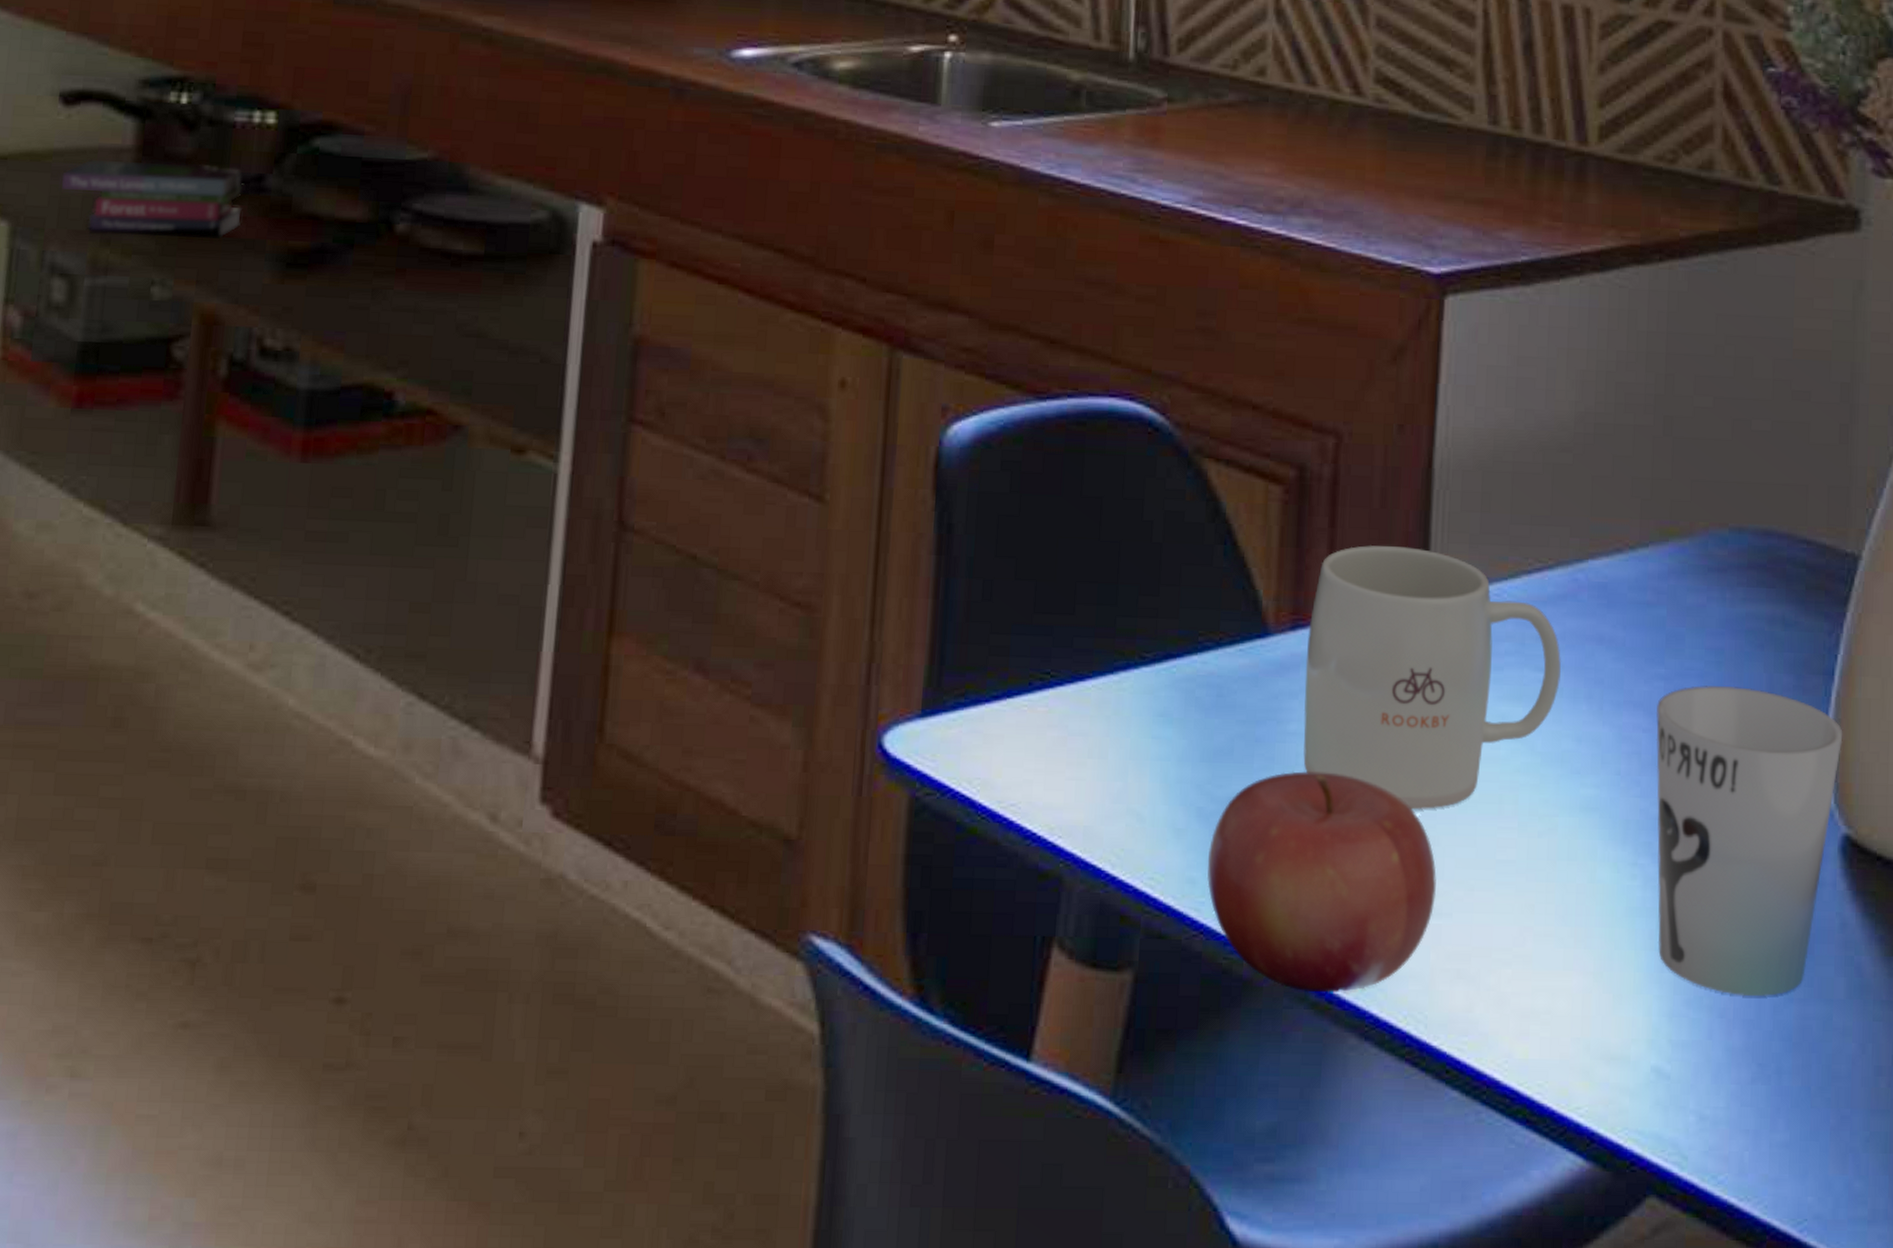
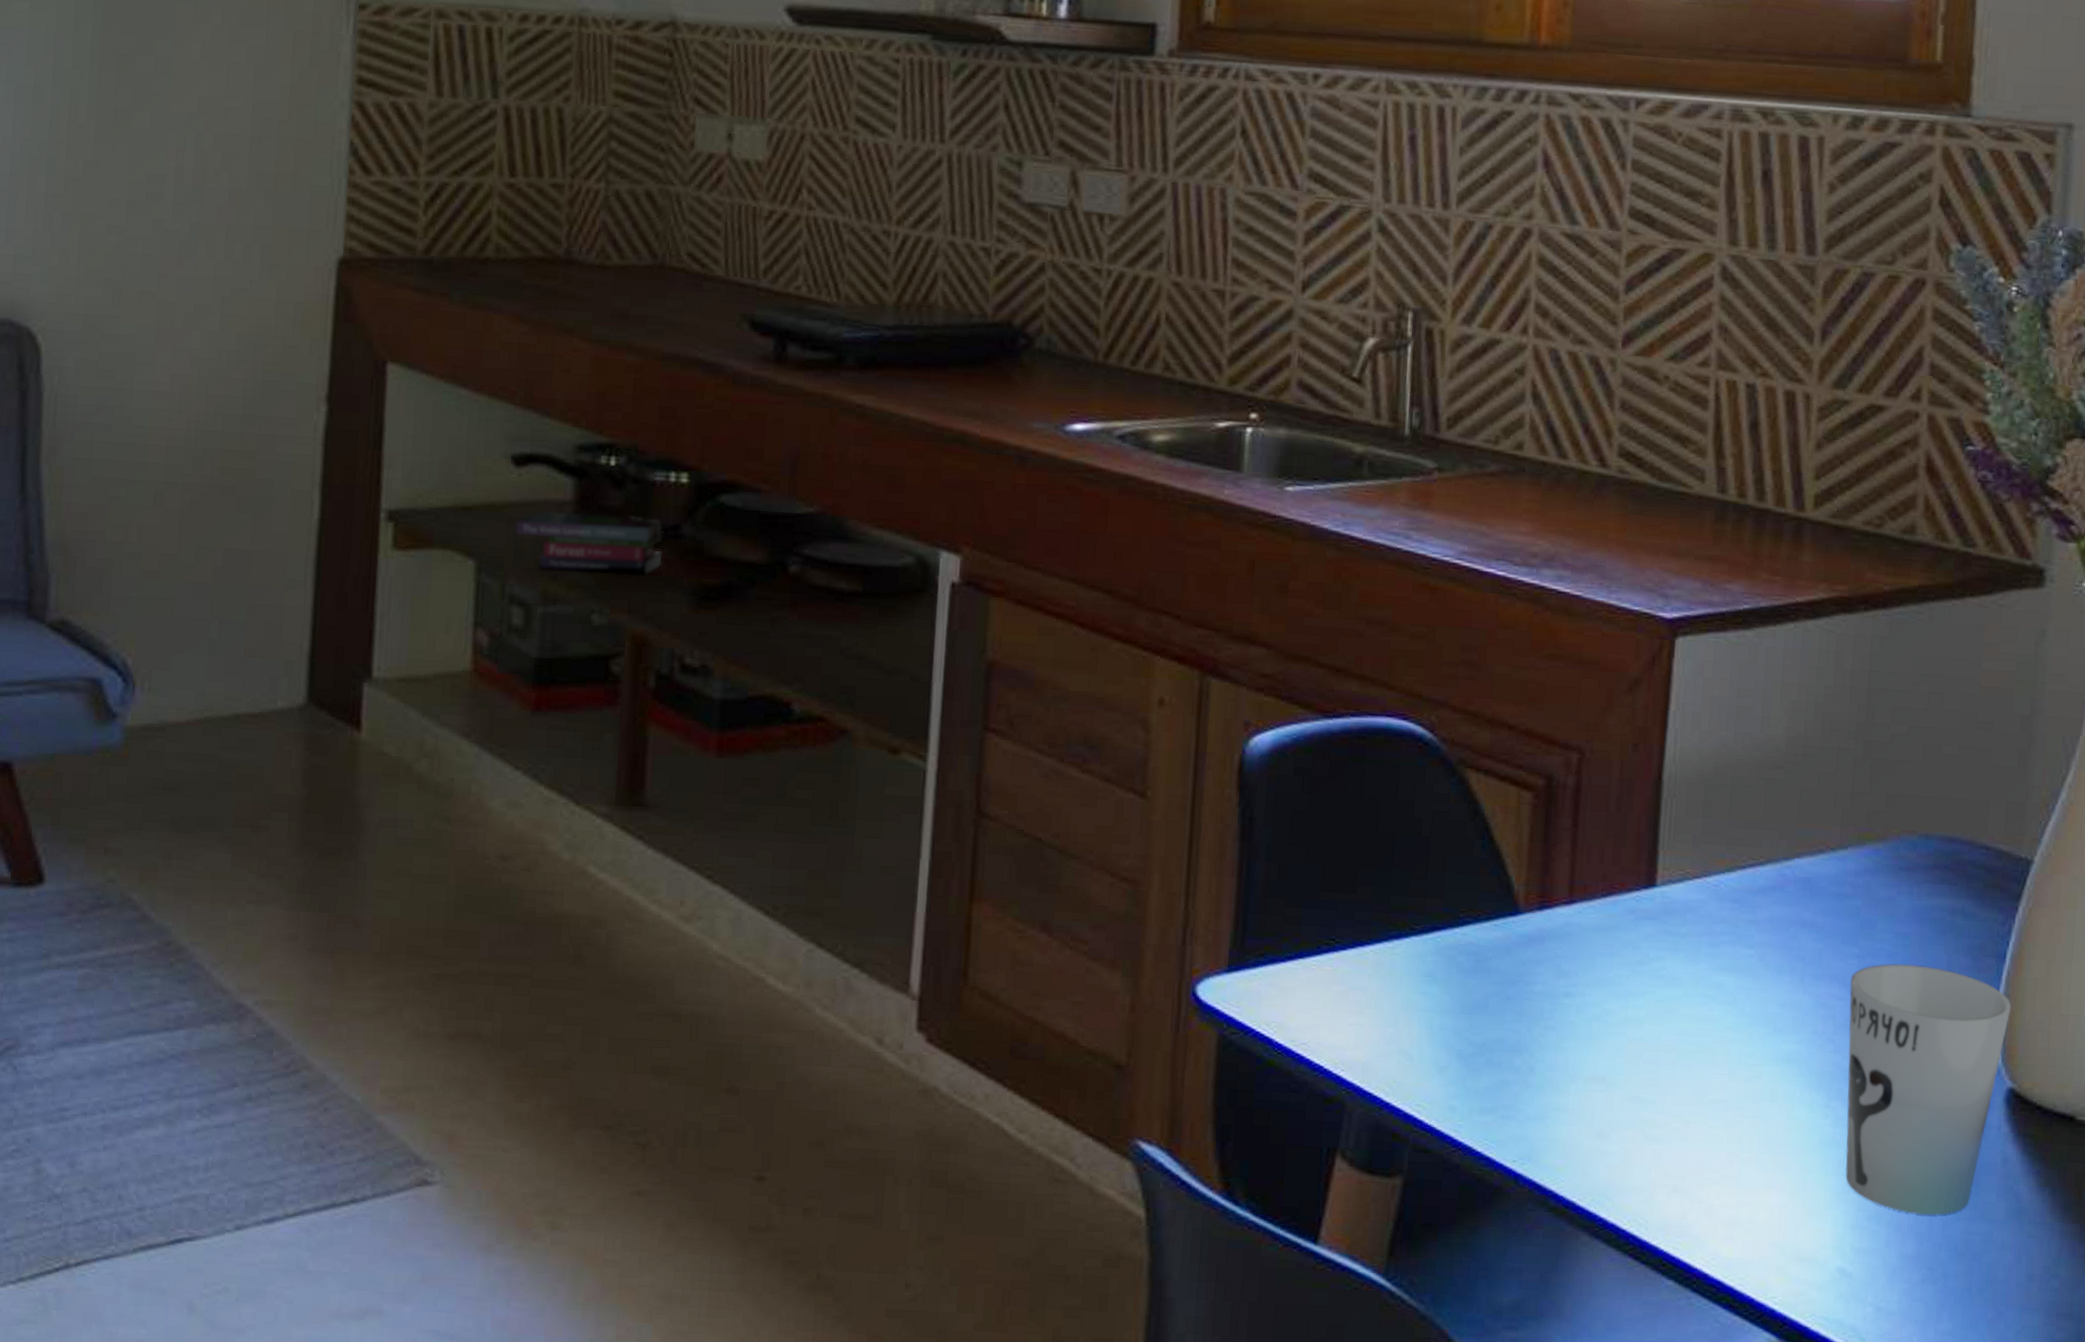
fruit: present [1207,771,1437,993] -> none [1465,1023,1658,1200]
mug: present [1303,545,1561,810] -> none [1547,842,1769,1058]

